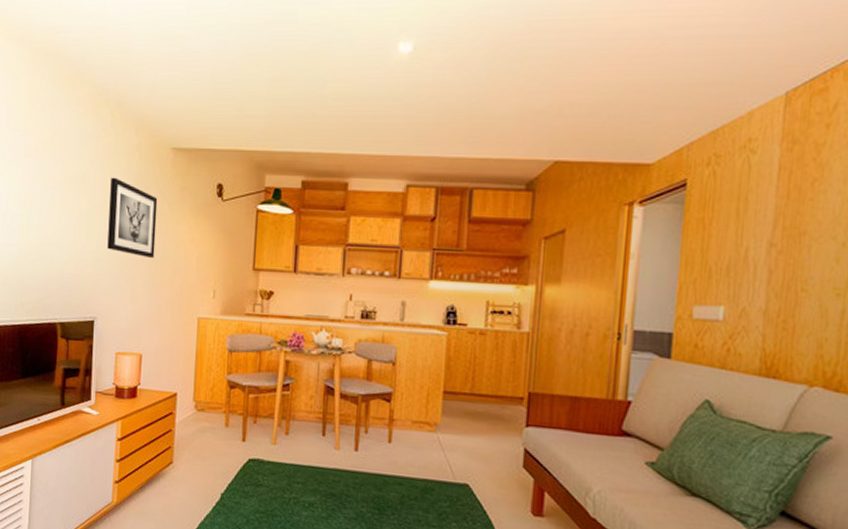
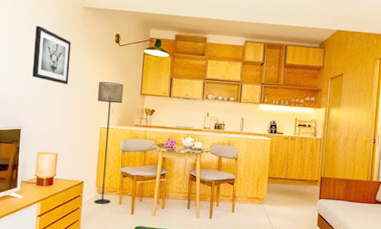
floor lamp: none [191,253,229,427] -> present [94,81,124,205]

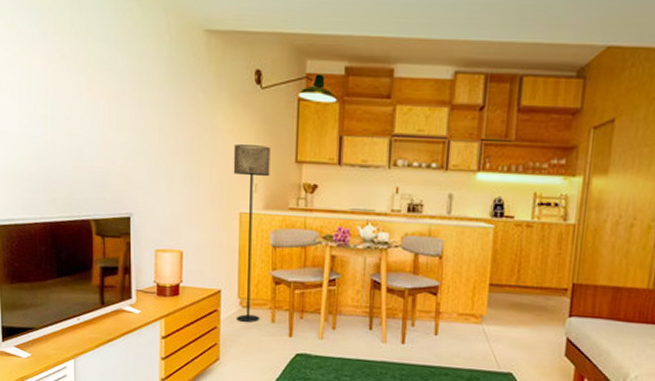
wall art: present [32,25,72,84] -> none [140,62,192,150]

